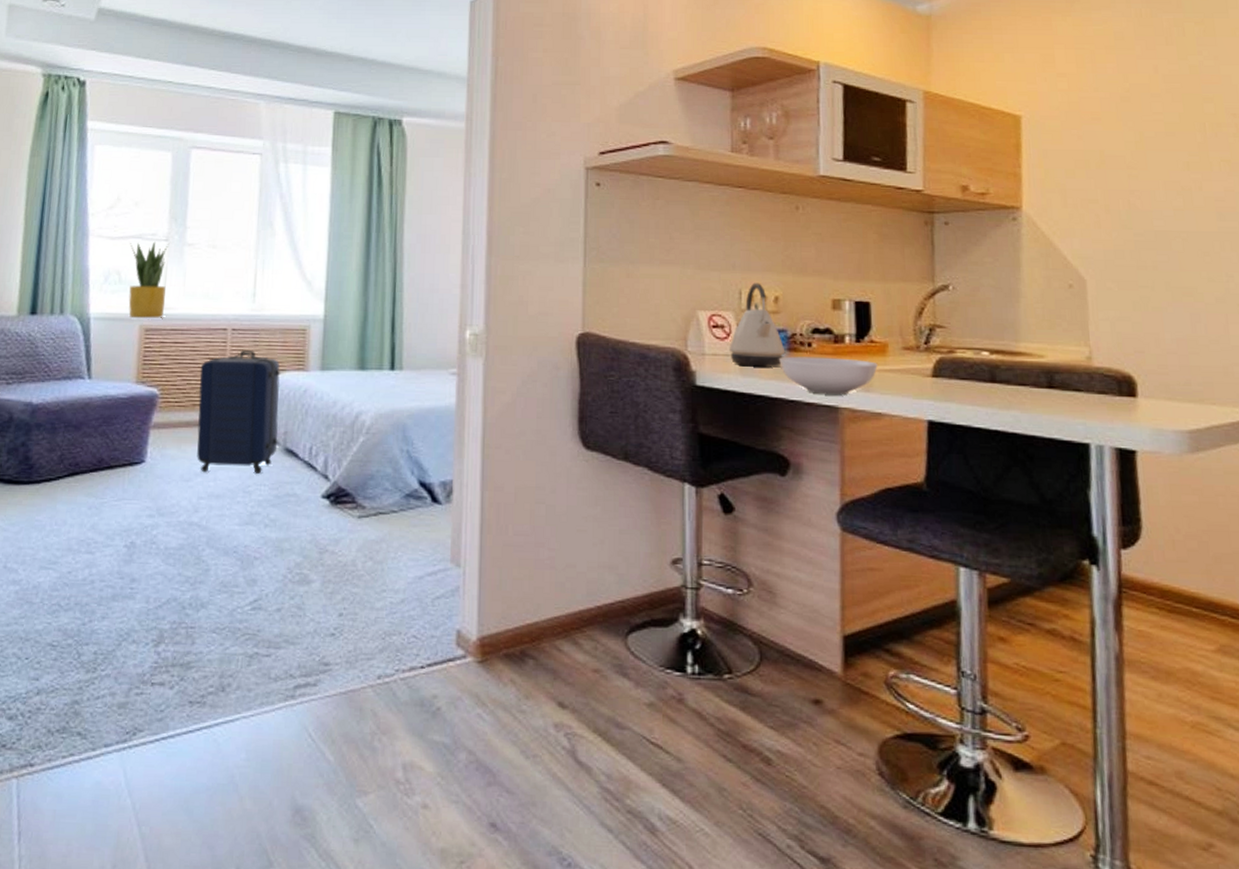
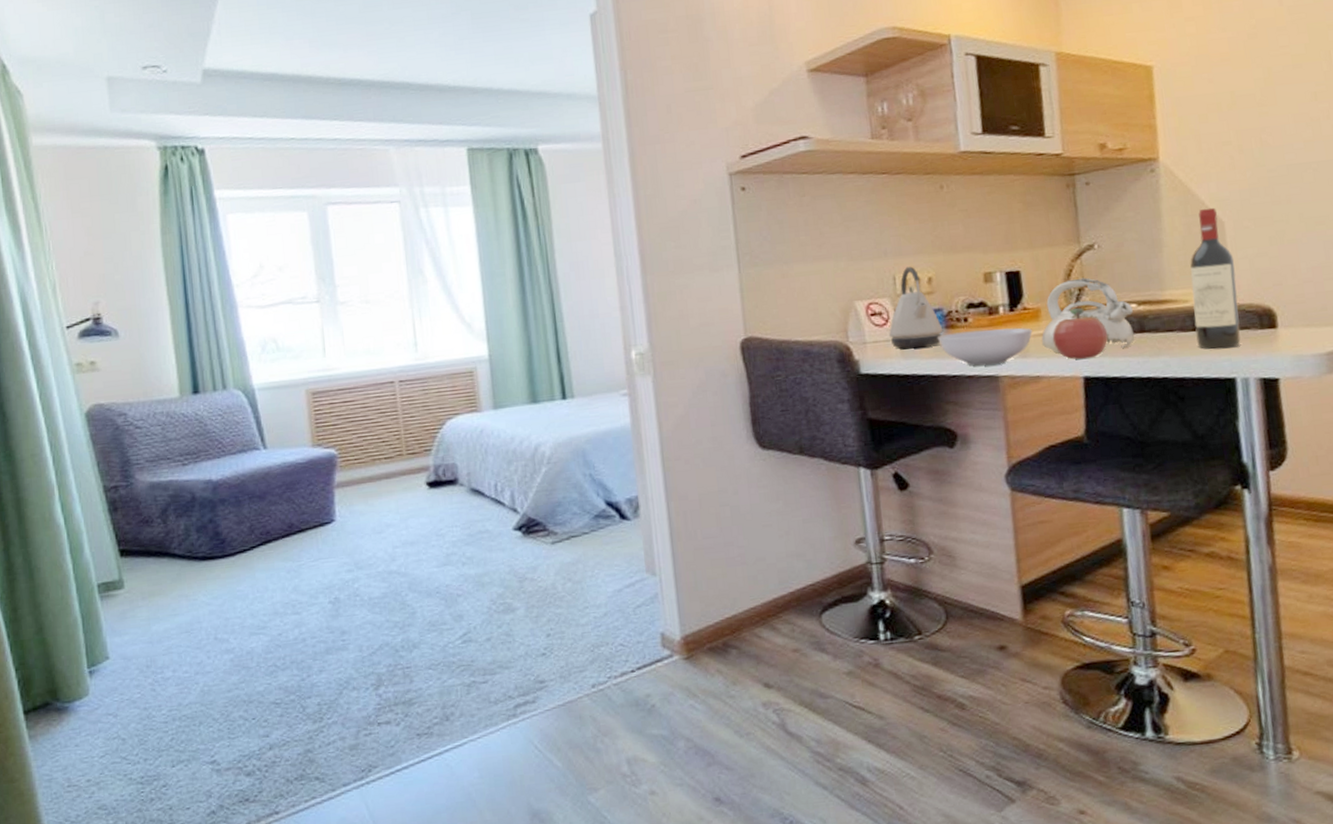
planter: present [128,241,170,319] -> none [280,304,328,384]
suitcase: present [197,350,280,473] -> none [374,399,463,523]
teapot: none [886,317,985,397] -> present [1041,277,1135,354]
fruit: none [898,347,957,403] -> present [1052,307,1108,360]
wine bottle: none [1047,264,1097,412] -> present [1190,207,1241,349]

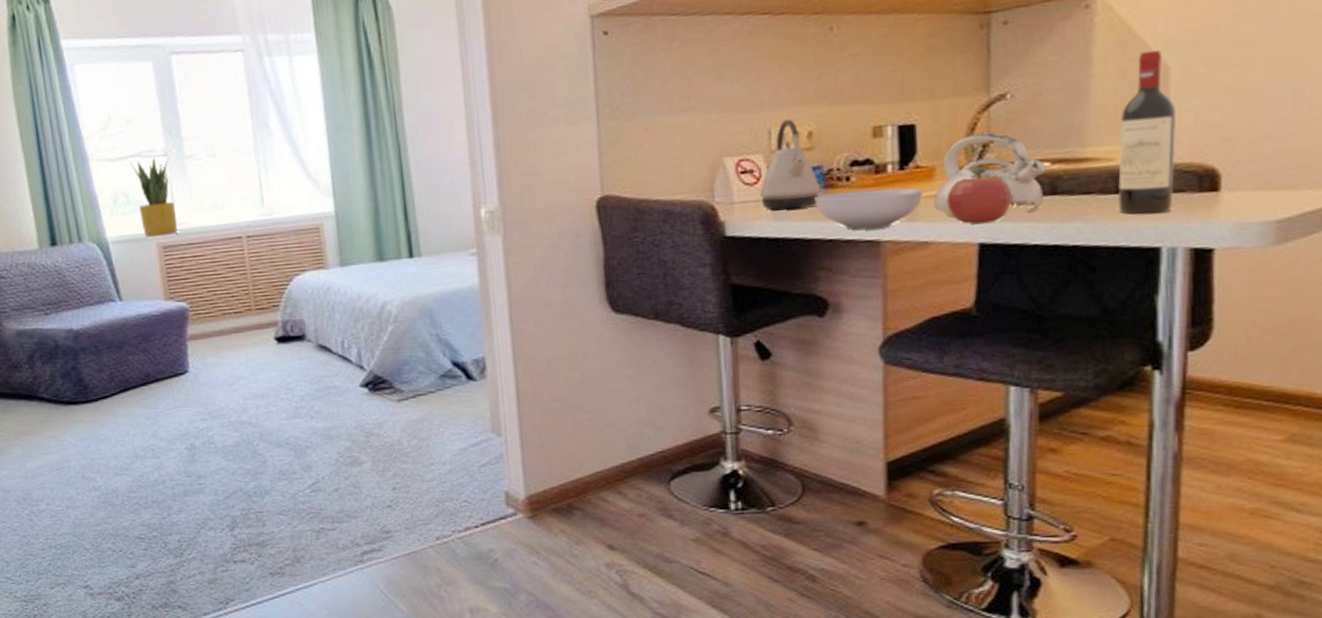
planter: none [280,304,328,384] -> present [129,157,178,238]

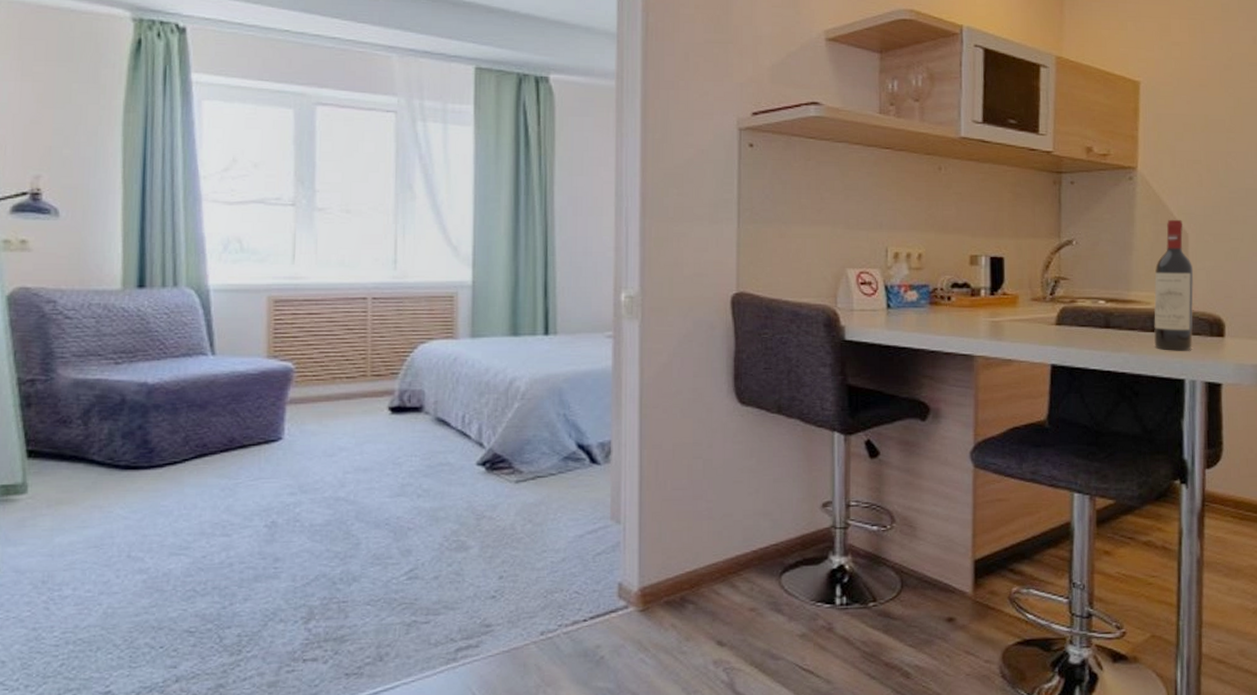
planter: present [129,157,178,238] -> none [250,206,297,290]
kettle: present [759,119,821,211] -> none [875,241,927,321]
bowl: present [815,188,925,230] -> none [921,310,1010,344]
teapot: present [933,132,1045,217] -> none [1016,271,1101,342]
fruit: present [946,166,1012,225] -> none [1026,298,1077,348]

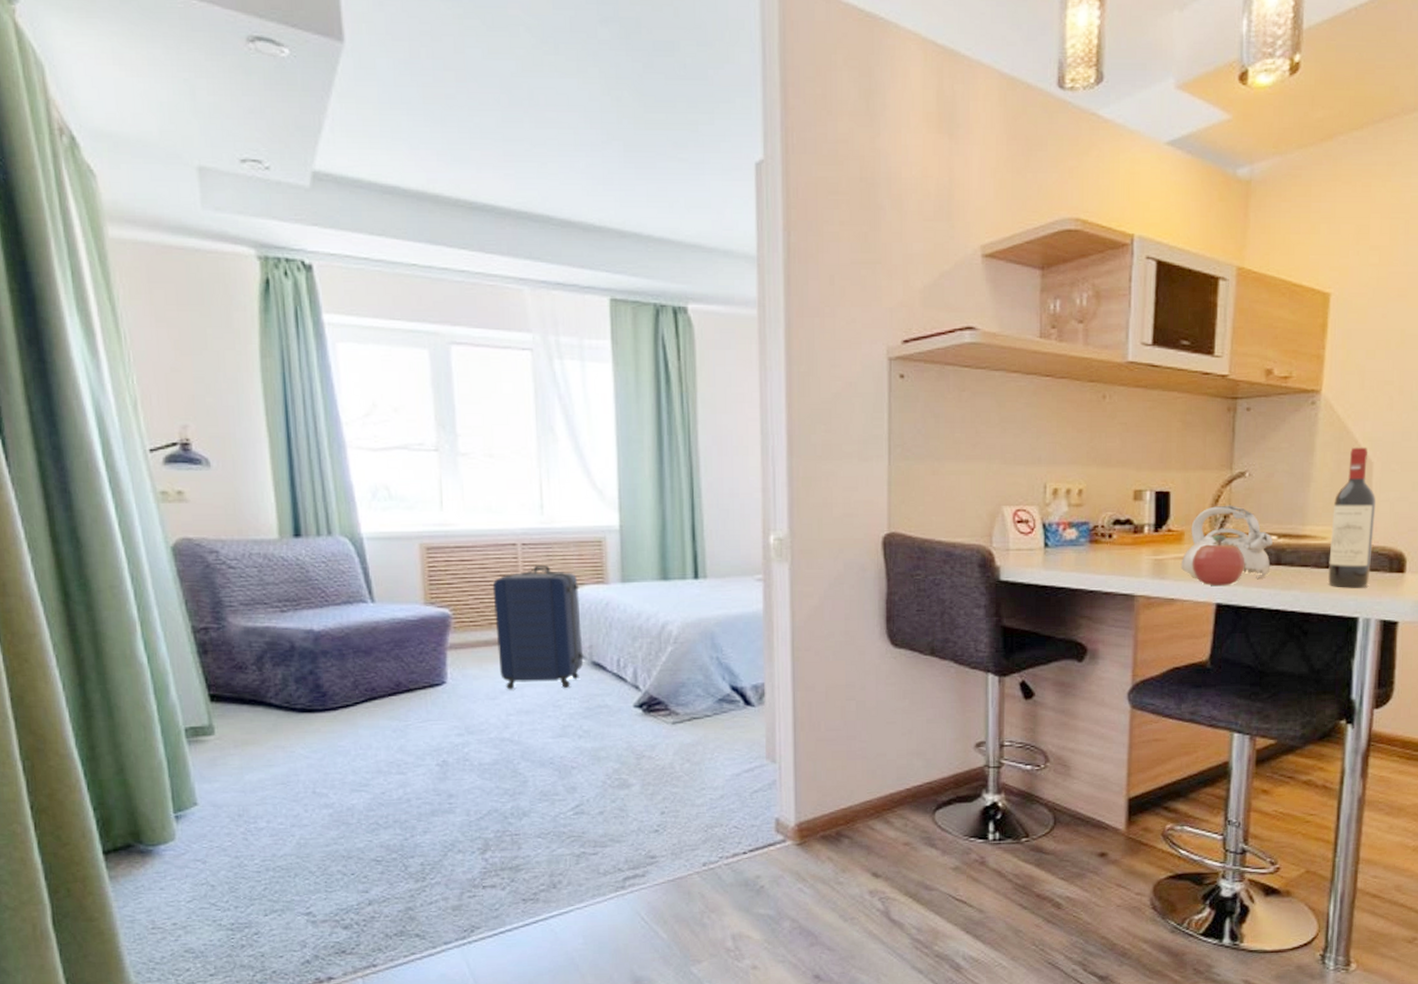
suitcase: none [338,320,428,447] -> present [492,565,584,690]
teapot: none [1016,271,1101,342] -> present [1180,505,1273,580]
fruit: none [1026,298,1077,348] -> present [1191,534,1245,587]

